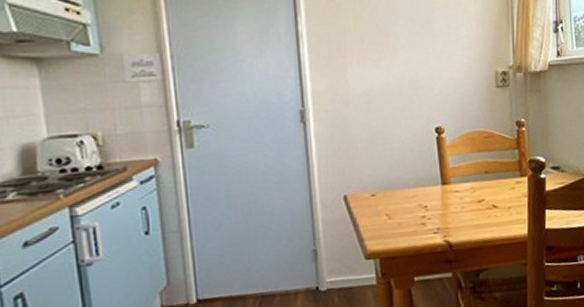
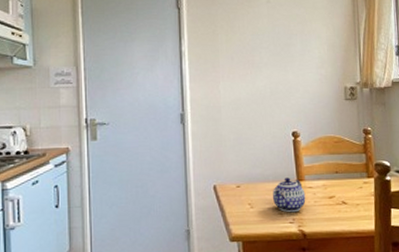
teapot: none [414,181,452,222] -> present [273,177,306,213]

